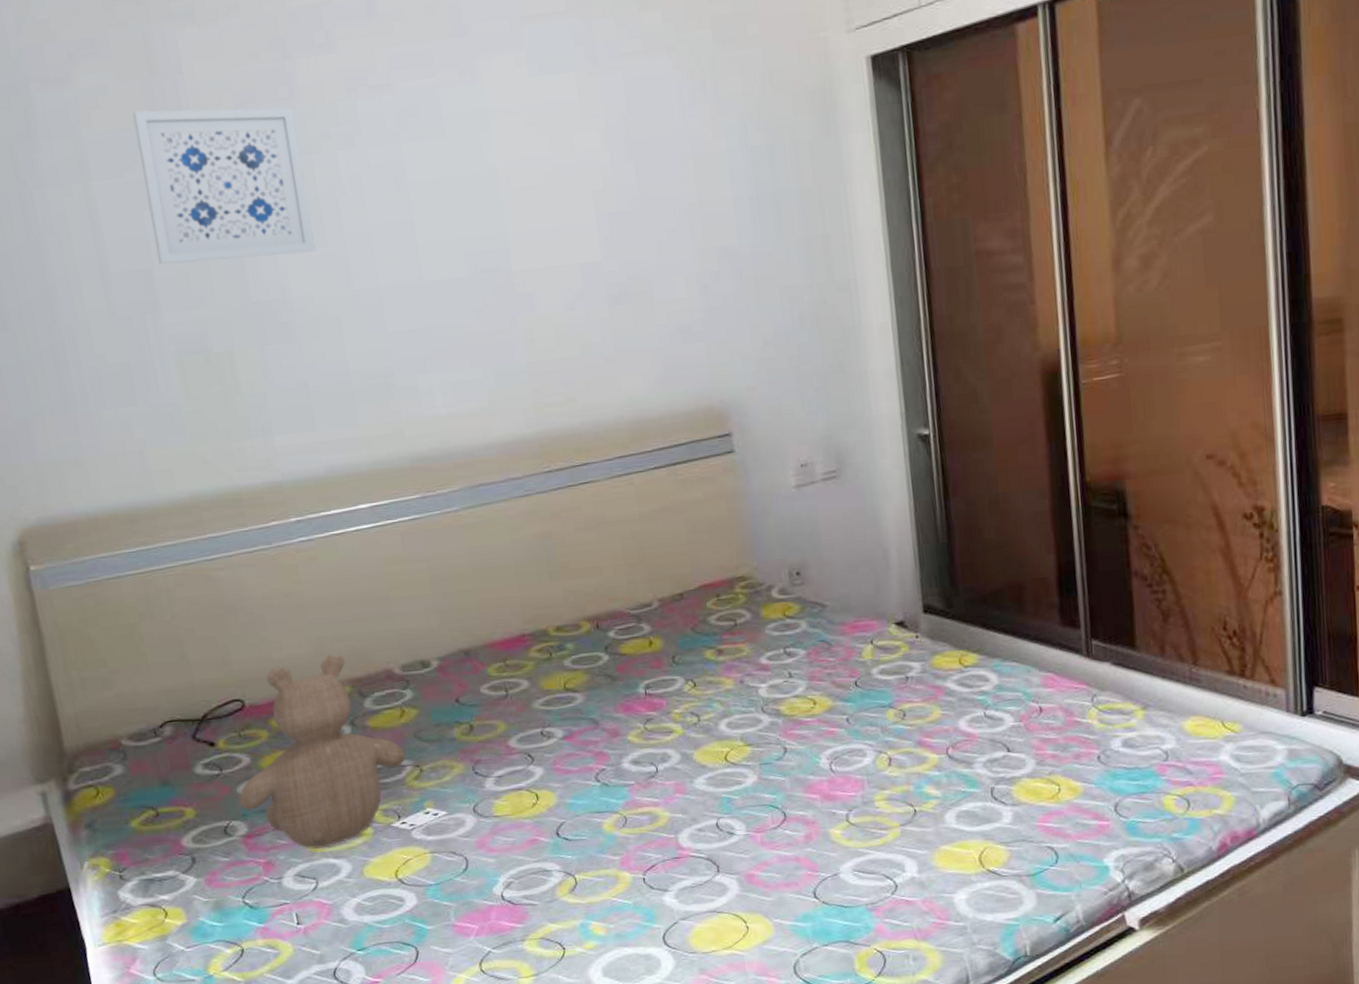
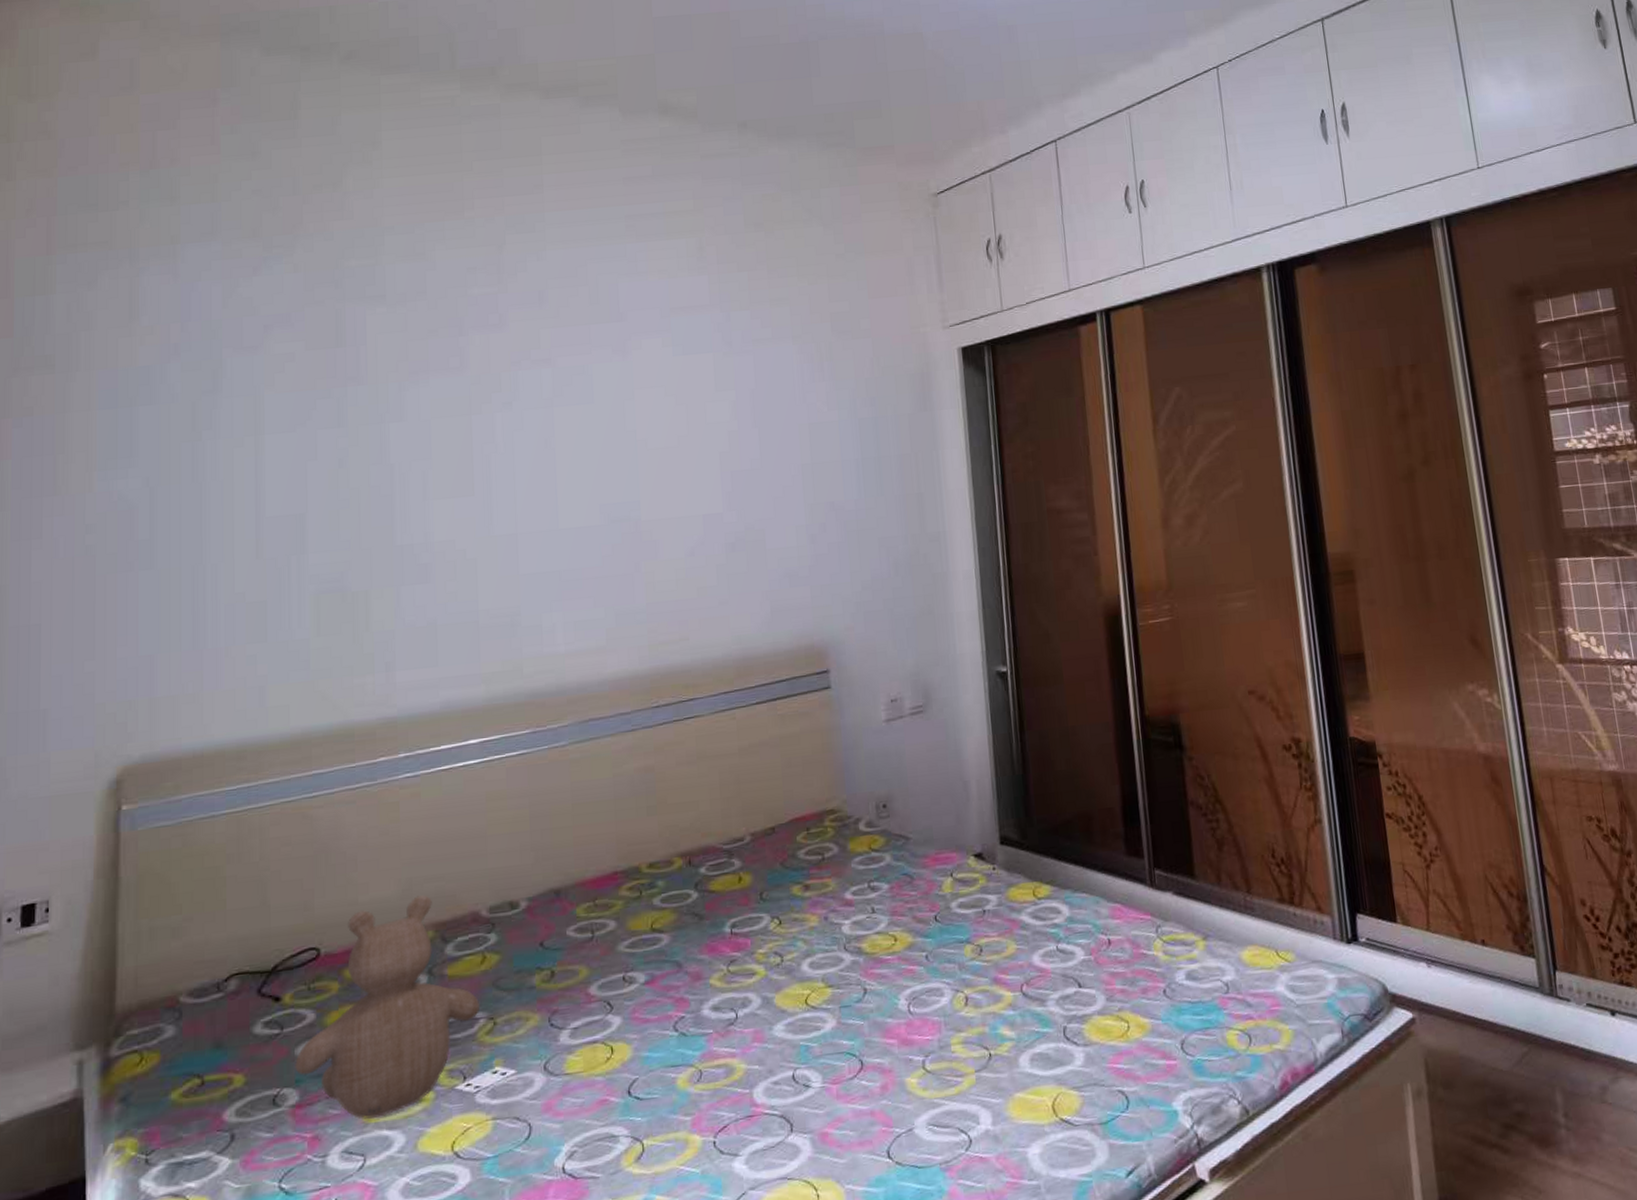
wall art: present [132,107,316,264] -> none [313,374,463,510]

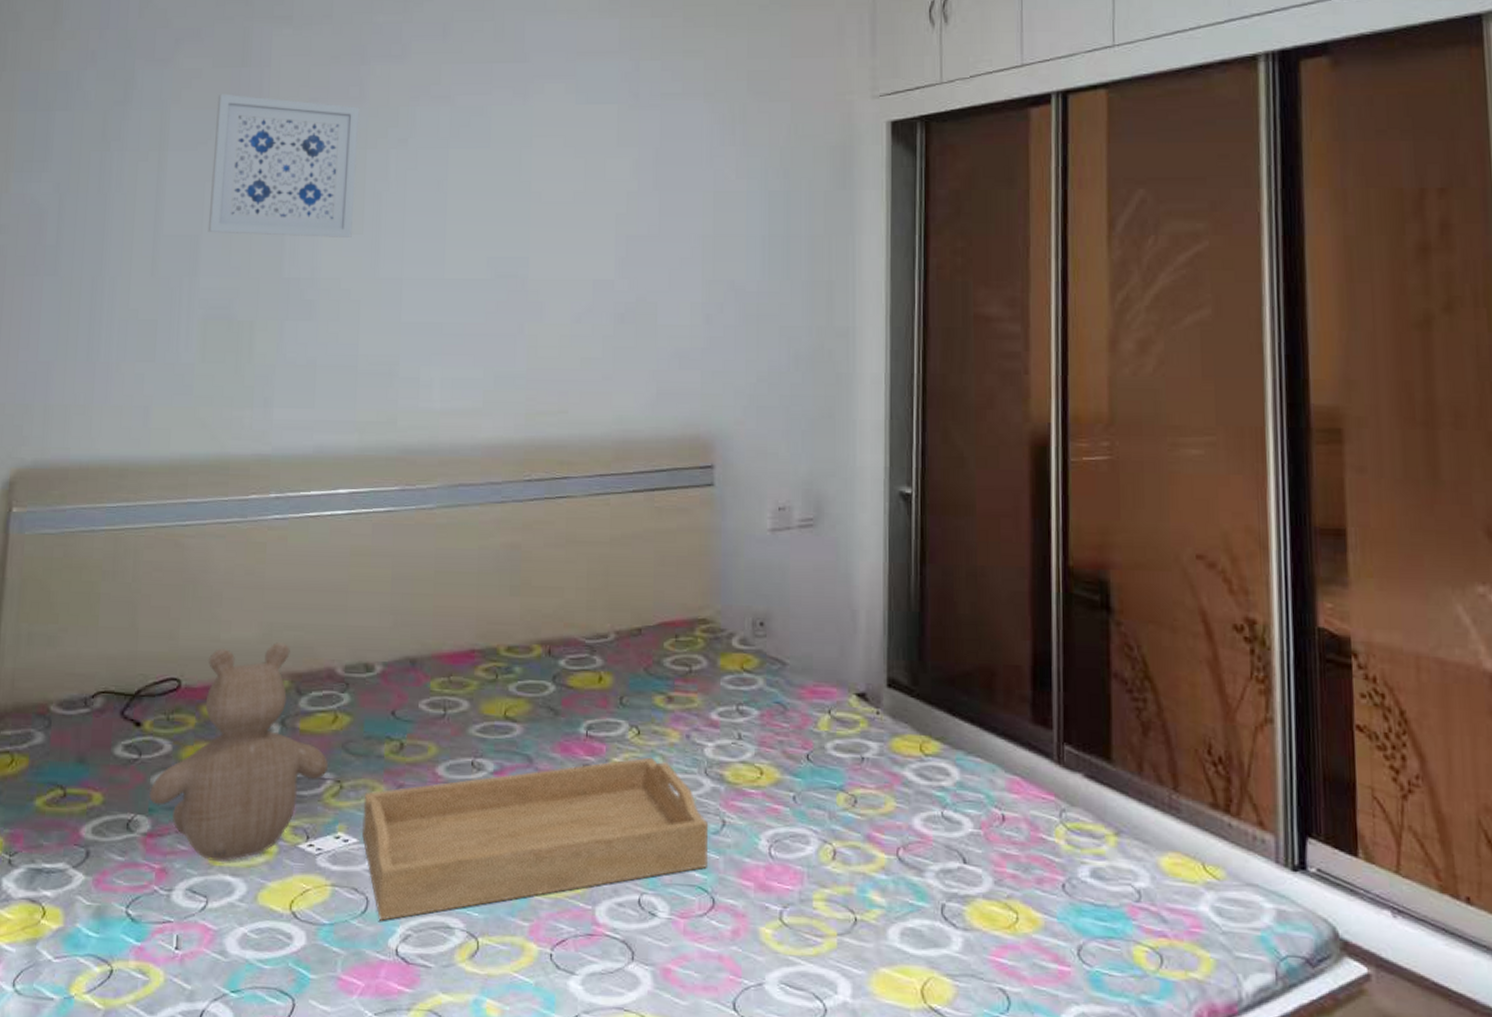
wall art: none [313,374,463,510] -> present [208,94,360,237]
serving tray: none [518,943,854,1144] -> present [361,757,709,921]

